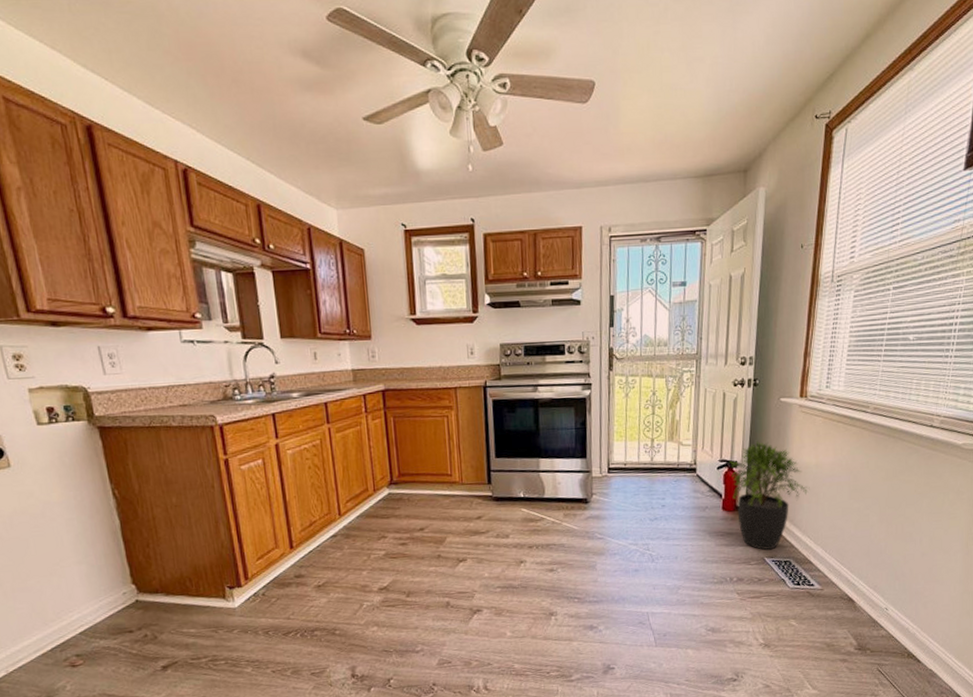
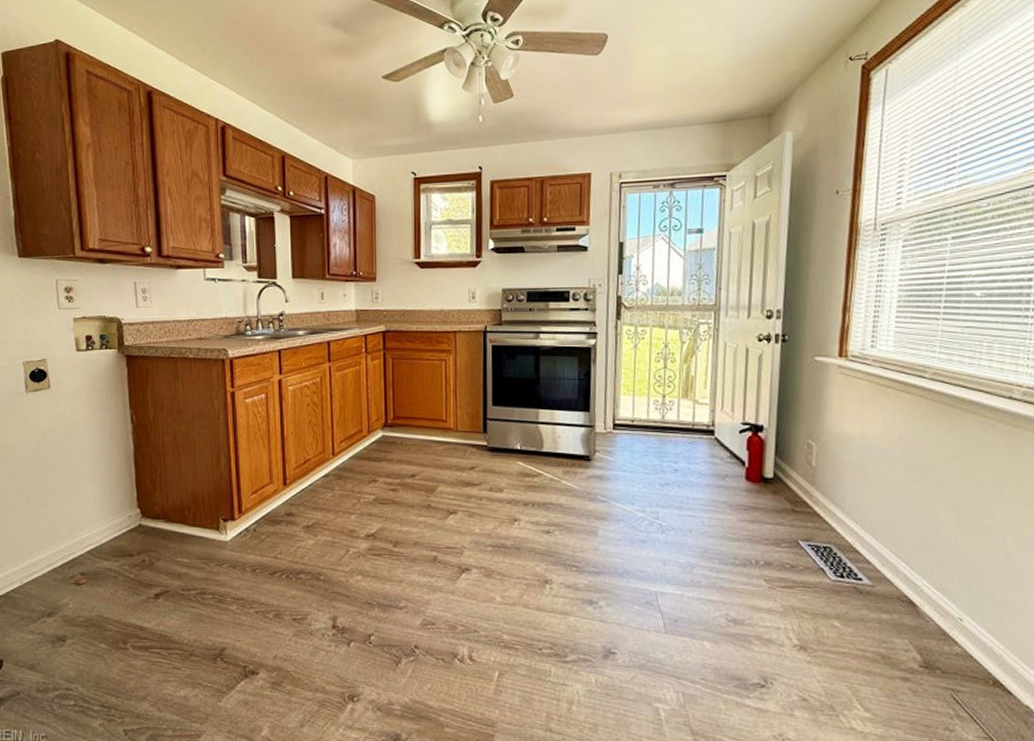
potted plant: present [730,441,810,550] -> none [754,404,854,531]

